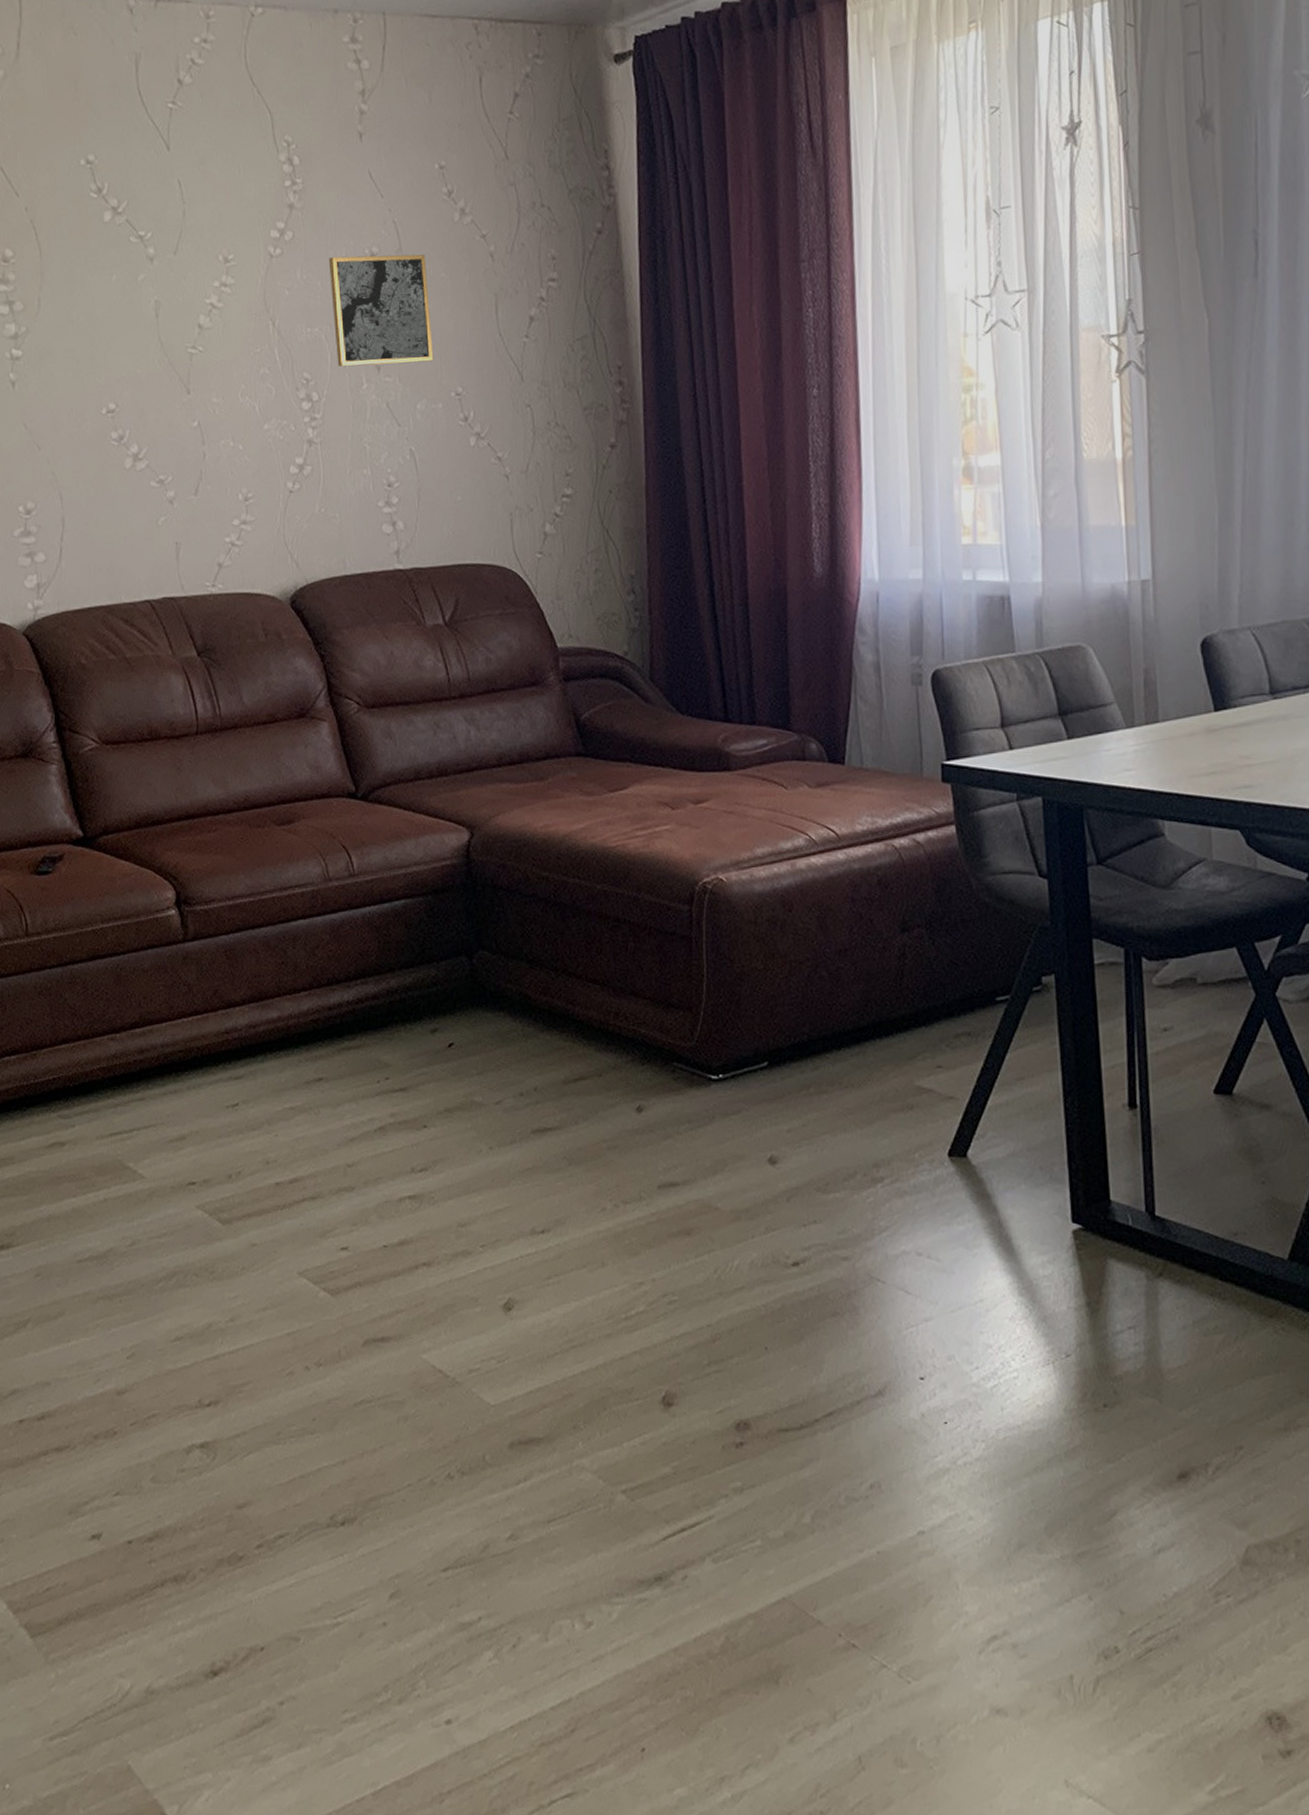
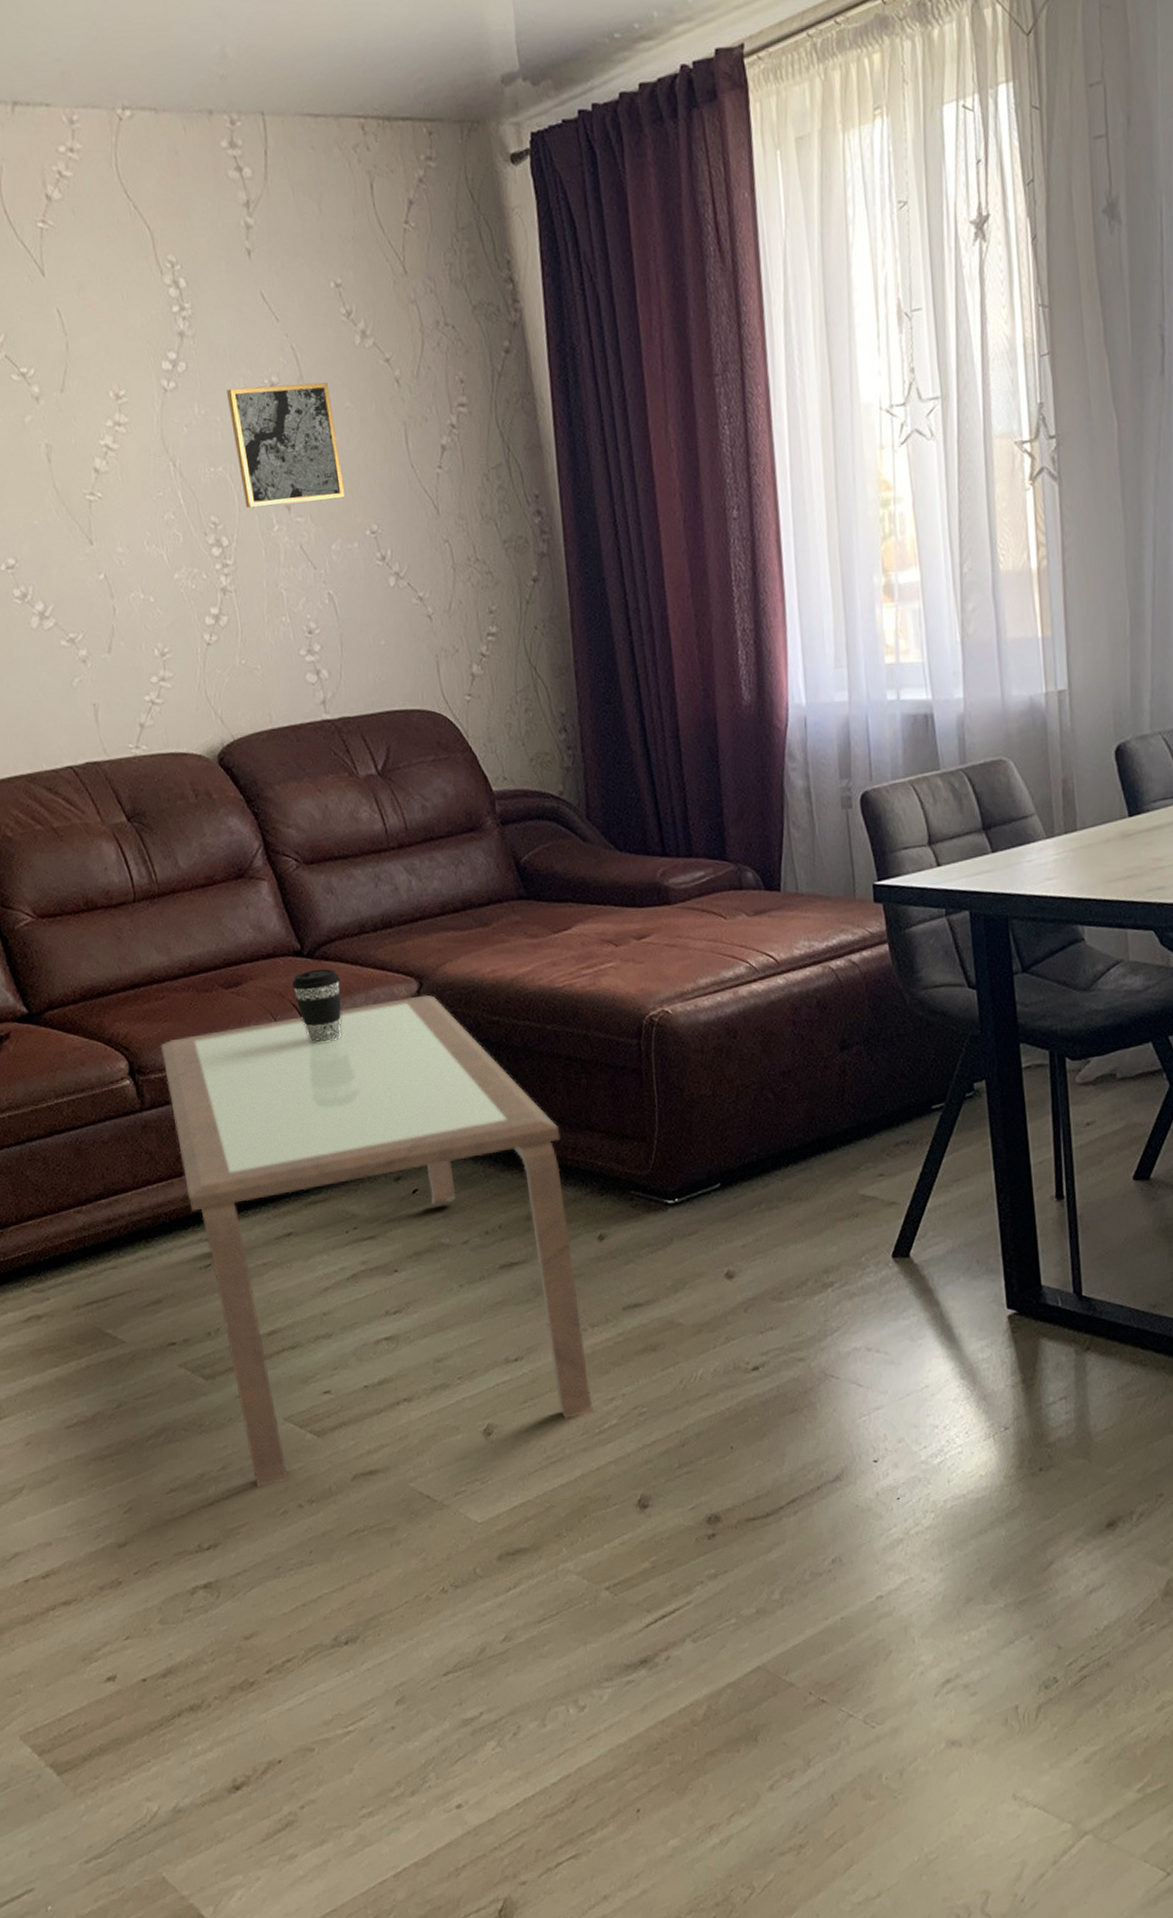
coffee table: none [208,845,622,1343] -> present [160,995,595,1487]
coffee cup: none [343,812,392,886] -> present [292,968,342,1043]

